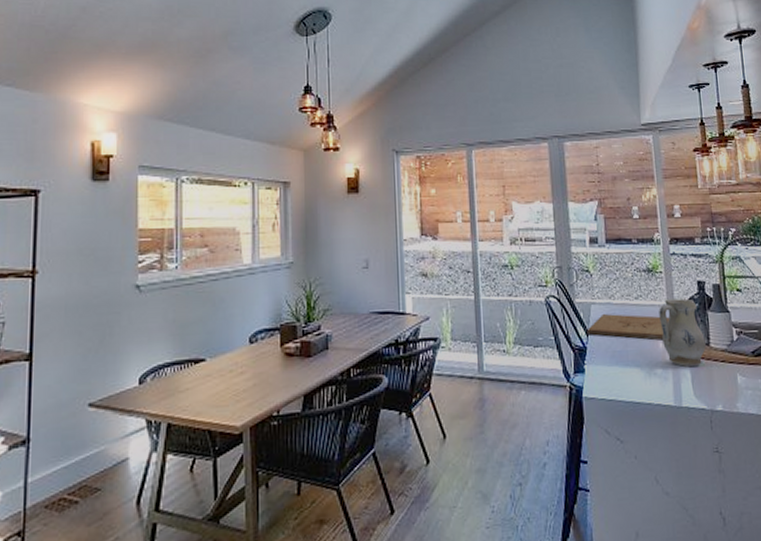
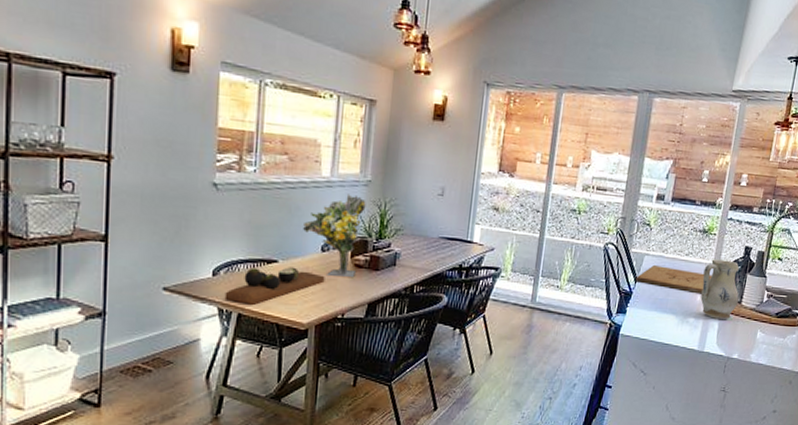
decorative tray: none [152,364,256,412] -> present [224,267,325,305]
bouquet: none [229,278,291,369] -> present [303,194,366,277]

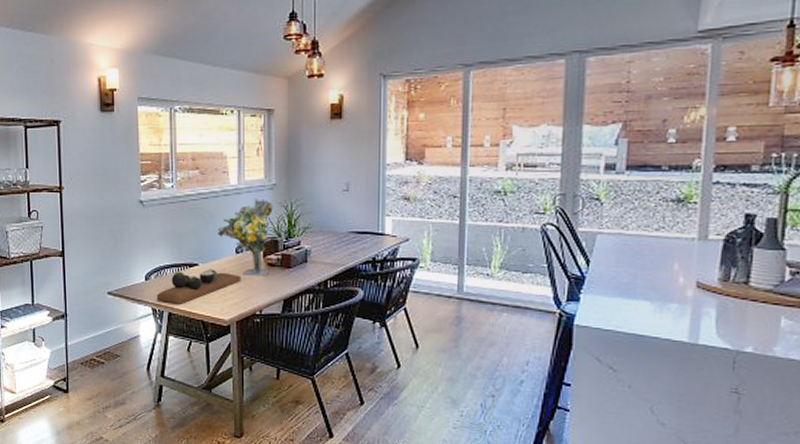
cutting board: present [635,264,713,294] -> none [587,243,699,275]
ceramic pitcher: present [700,259,739,320] -> none [684,232,744,306]

